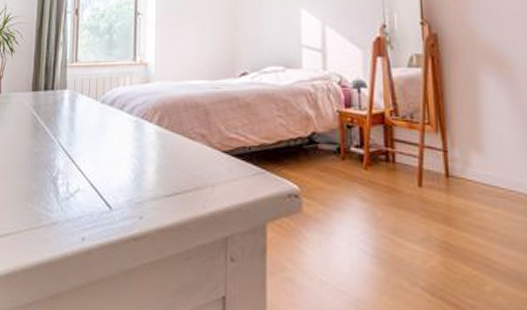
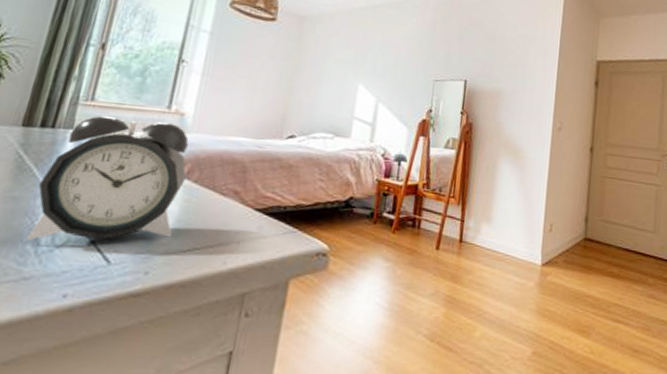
alarm clock: none [48,73,158,190] -> present [24,115,189,241]

